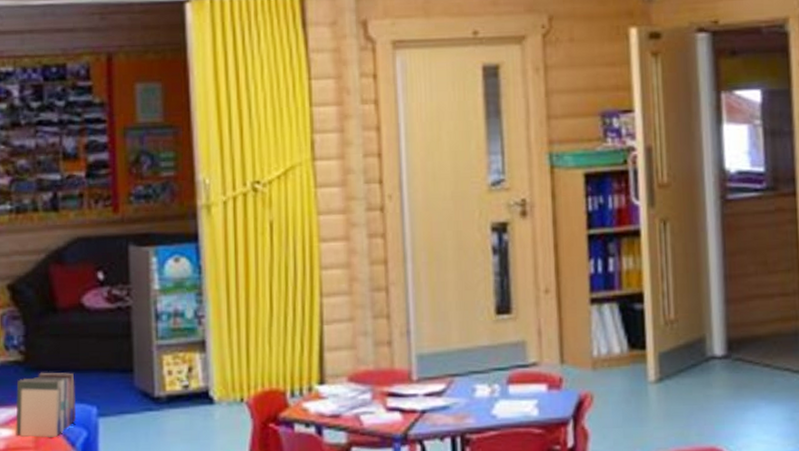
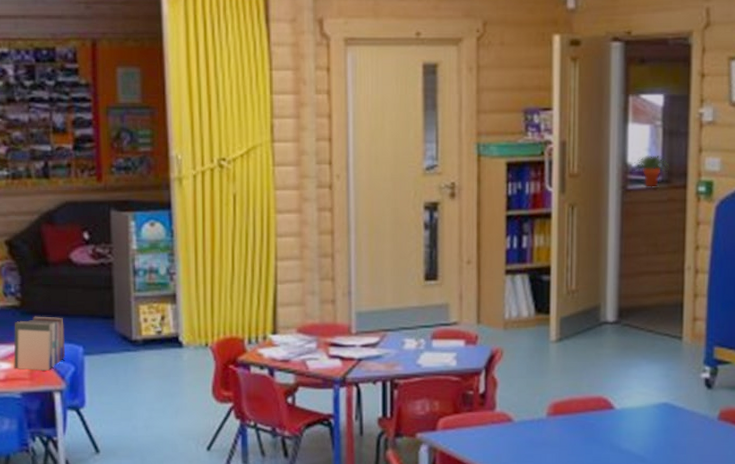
potted plant: none [733,158,774,196] -> present [634,155,669,187]

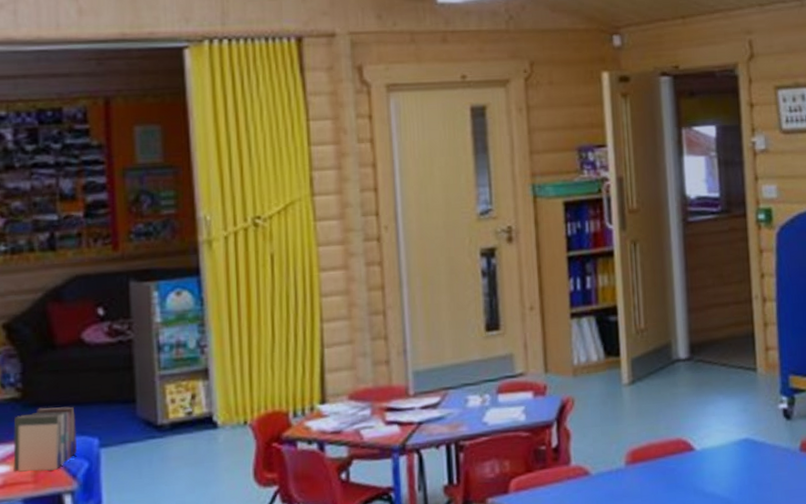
potted plant: present [634,155,669,187] -> none [693,185,727,218]

